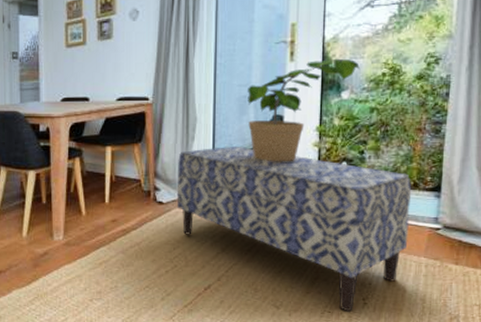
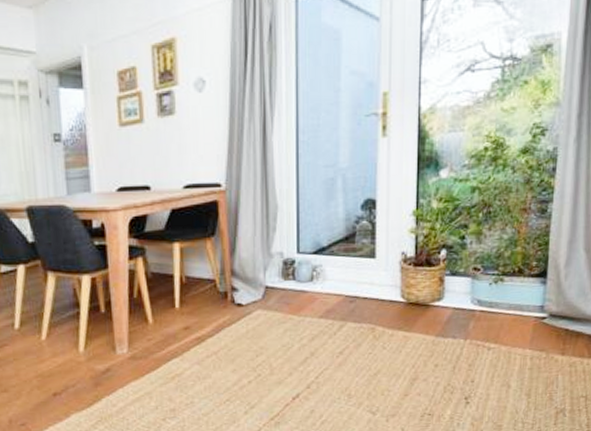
bench: present [176,145,412,312] -> none [257,236,516,413]
potted plant: present [247,58,360,162] -> none [335,132,459,253]

